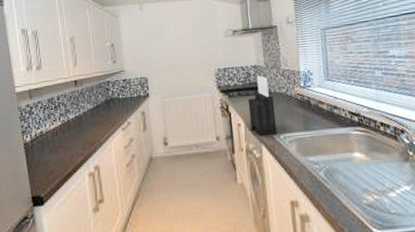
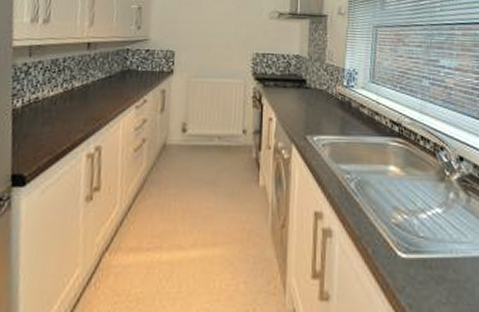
knife block: present [247,75,277,136] -> none [283,66,312,135]

